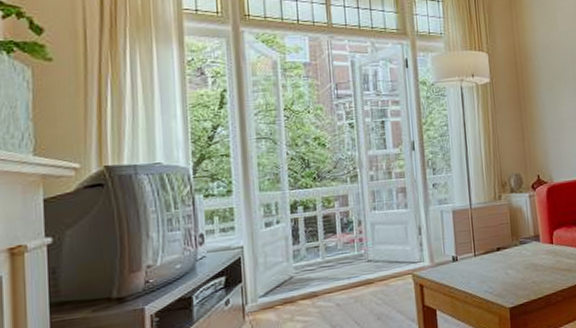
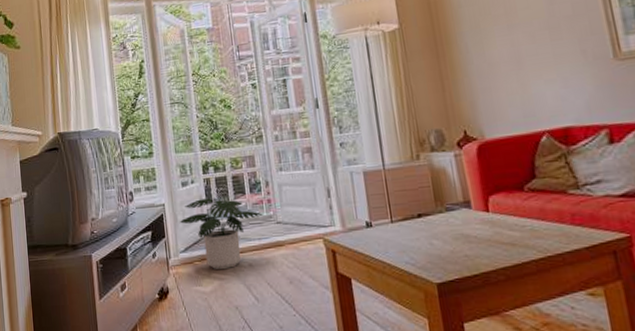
potted plant: none [260,238,354,312] -> present [179,197,263,269]

